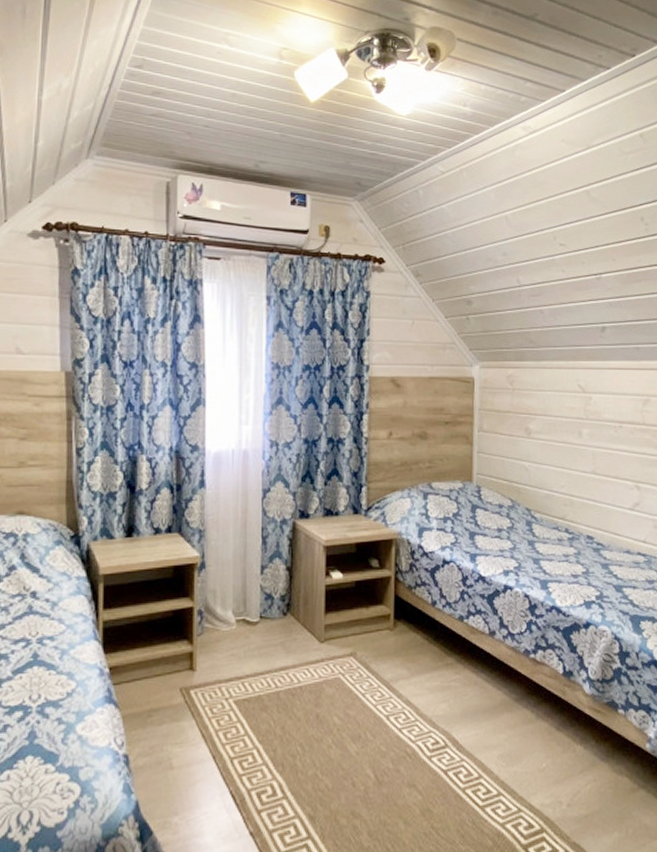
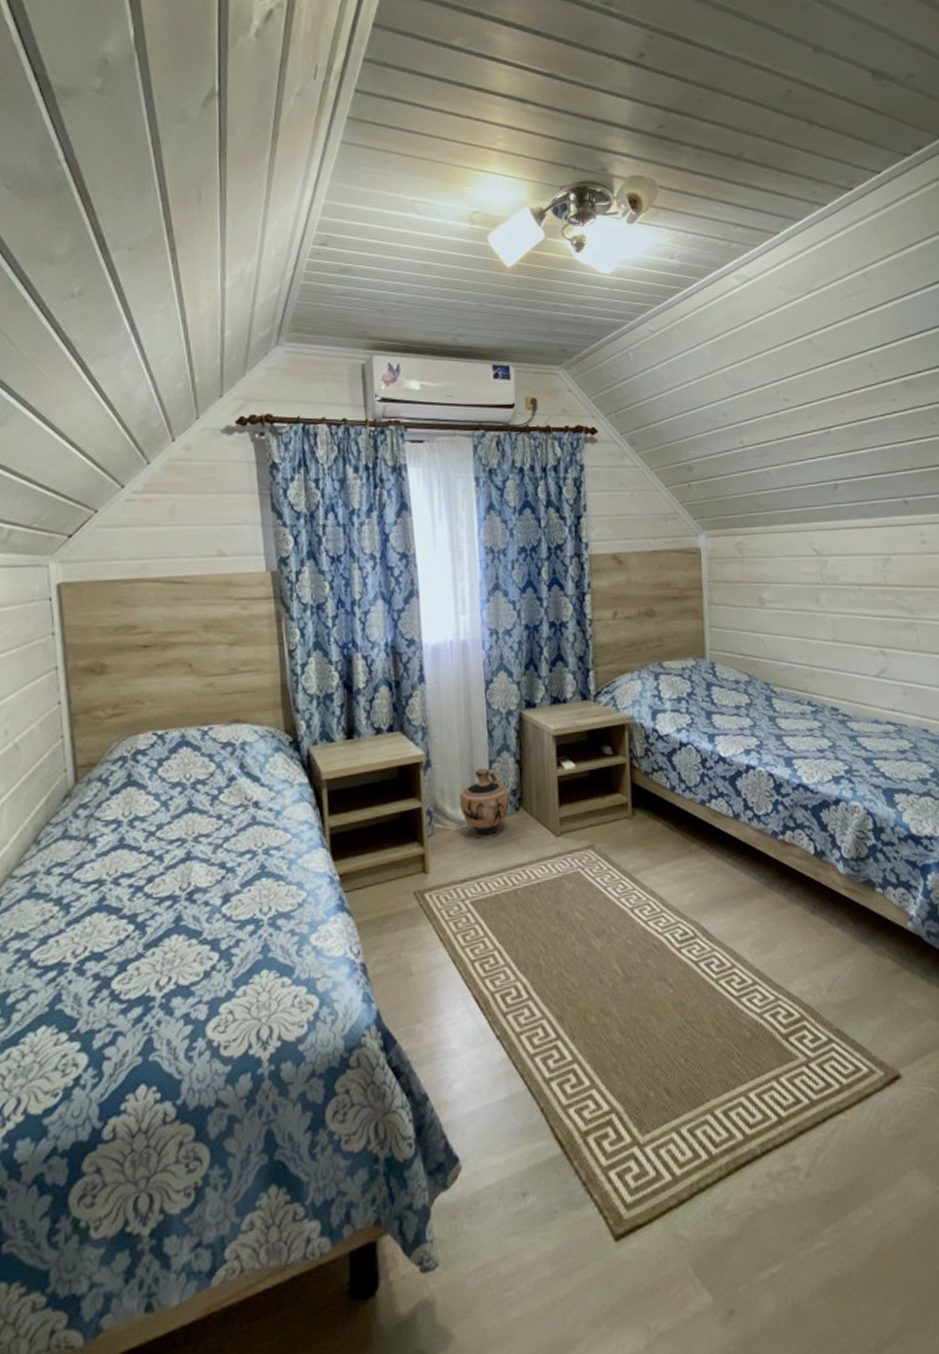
ceramic jug: none [230,573,278,640] -> present [459,768,510,839]

